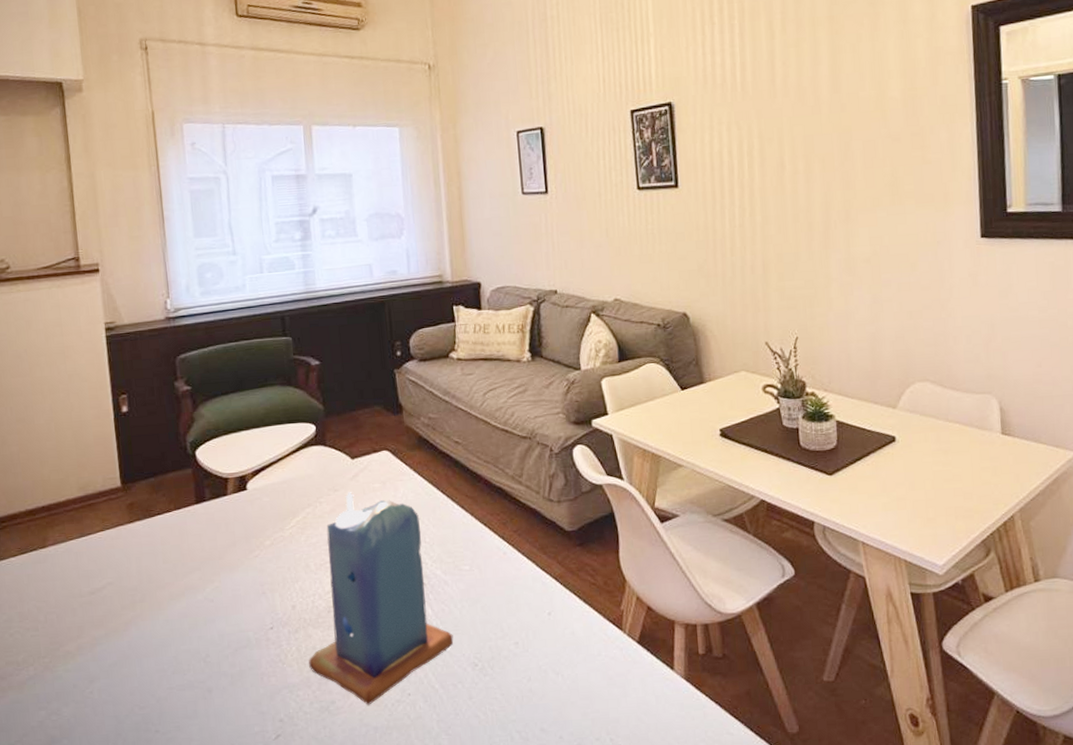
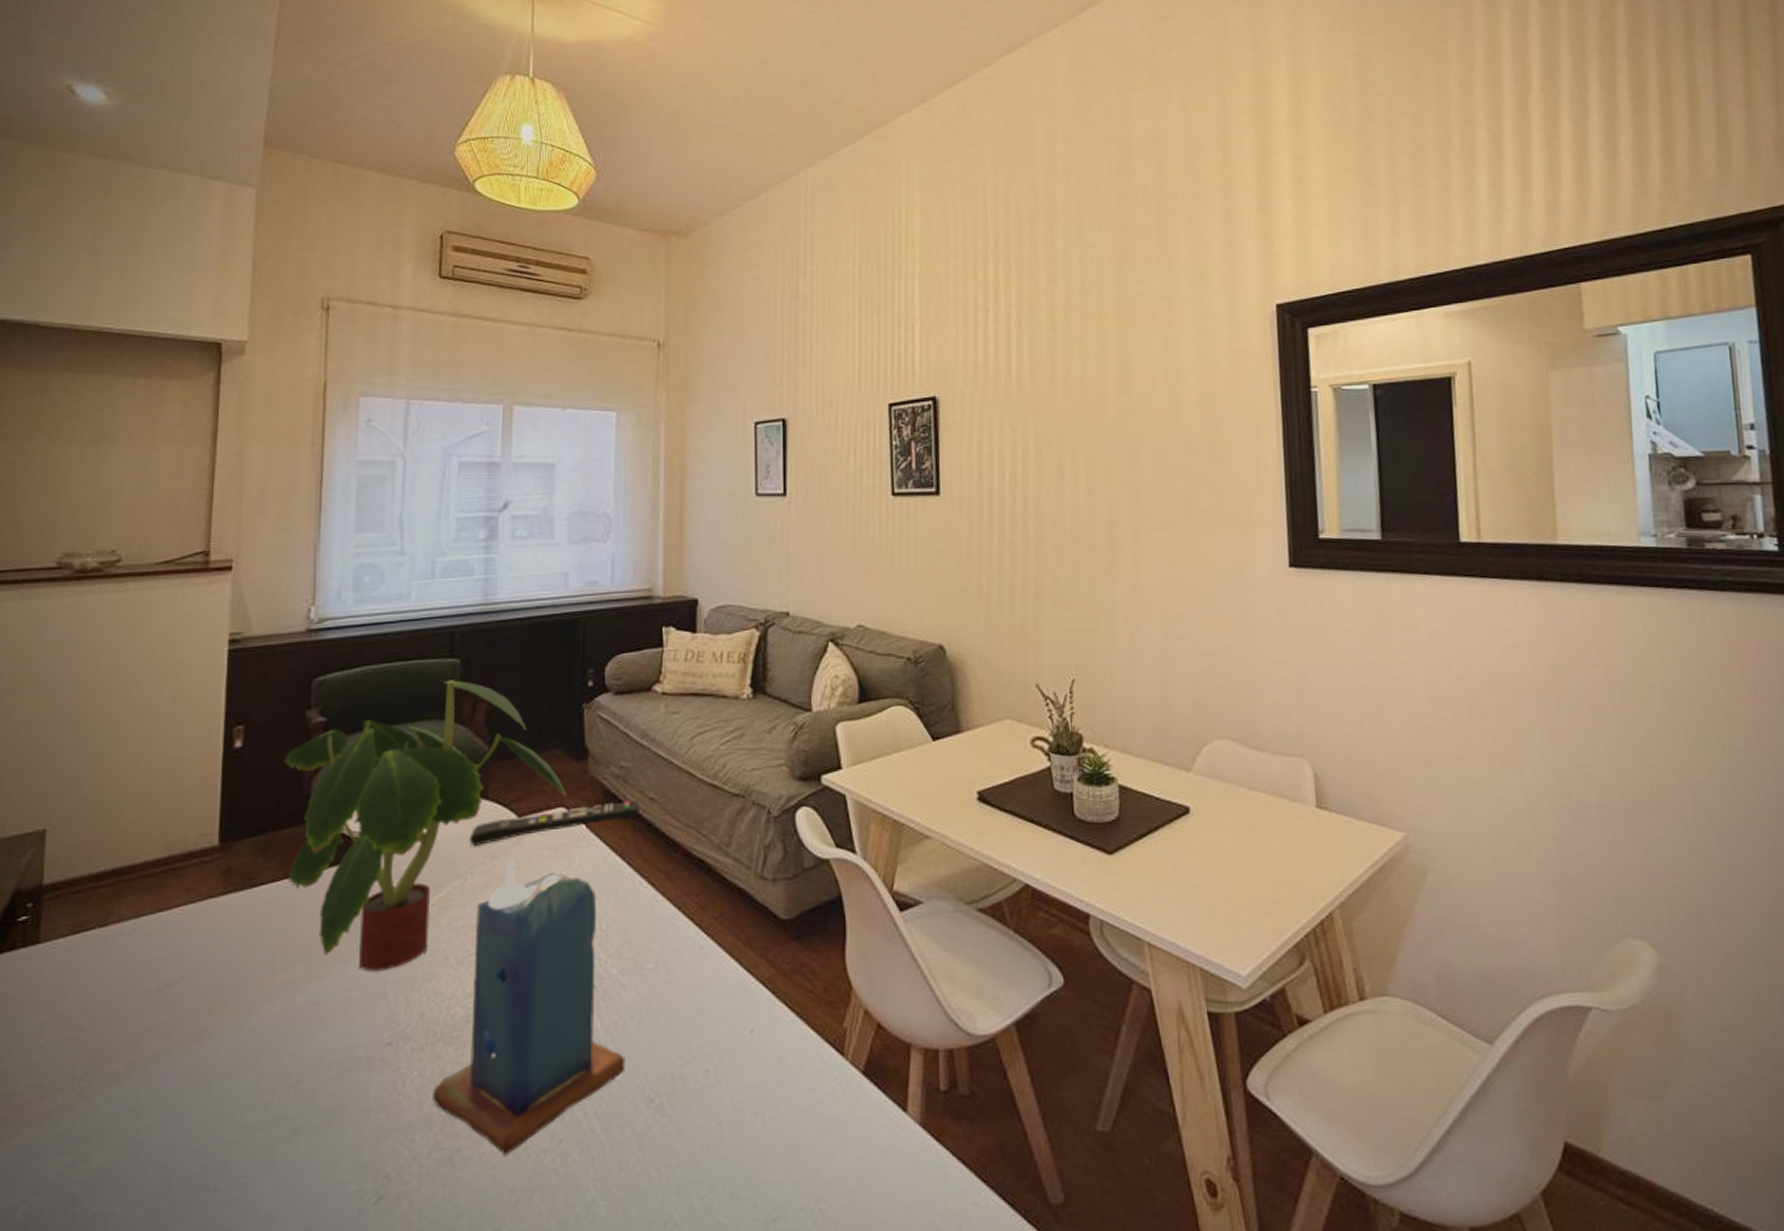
plant: none [162,354,388,577] -> present [284,680,566,972]
remote control: none [314,443,448,483] -> present [469,800,639,847]

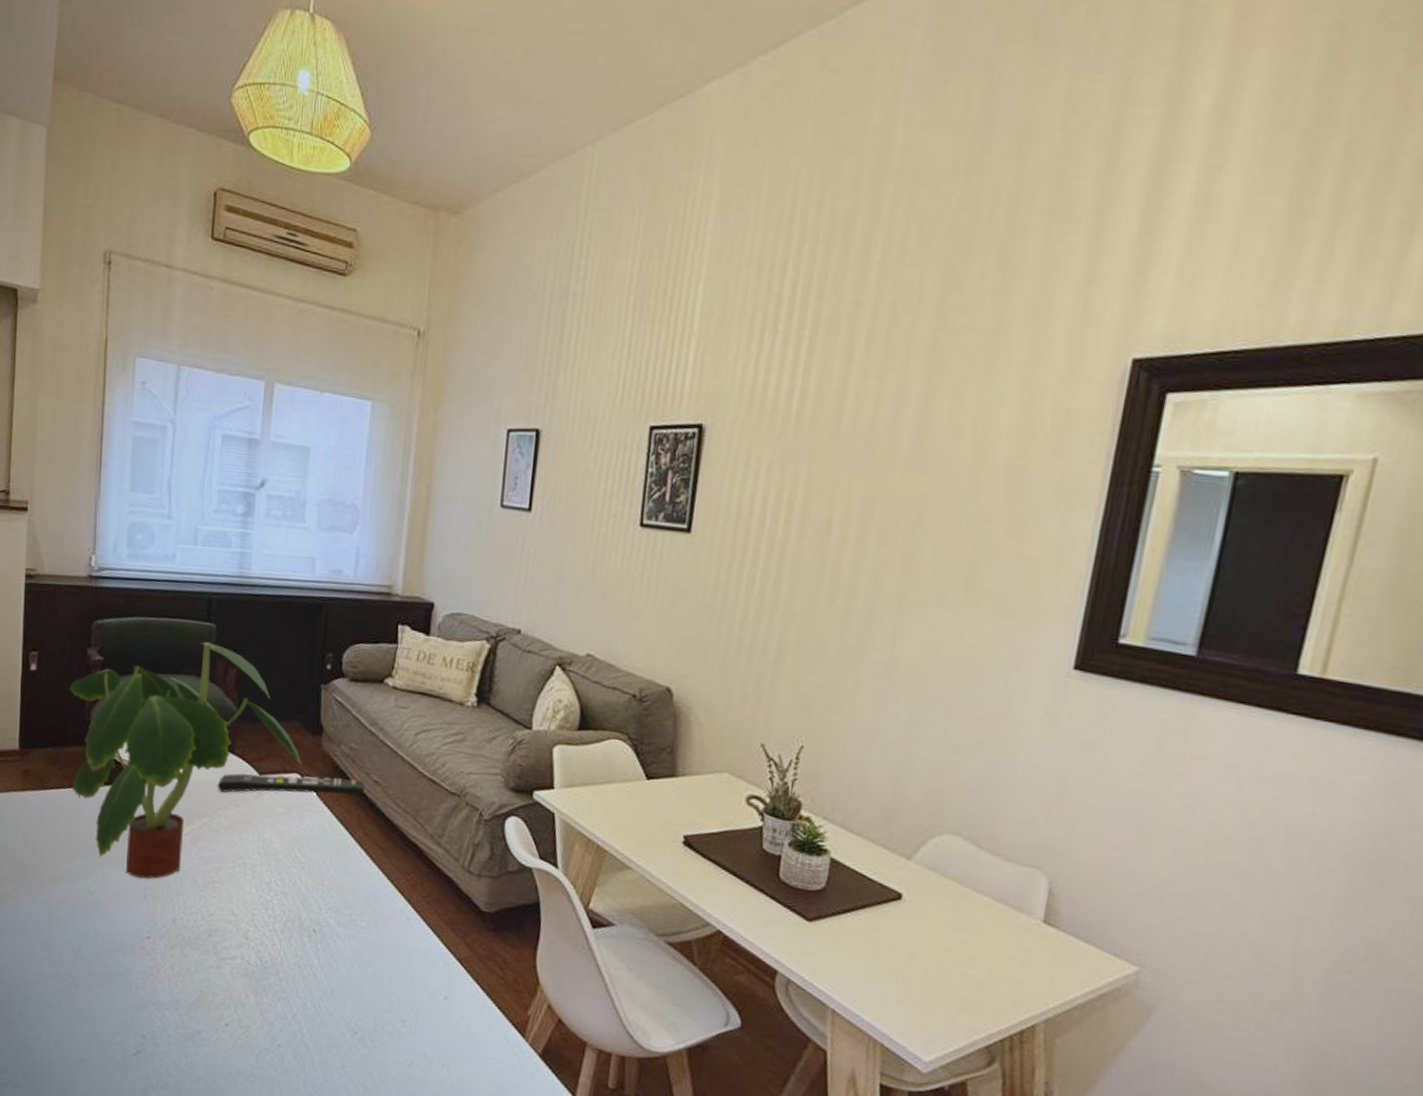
candle: present [433,861,626,1156] -> none [180,810,337,1046]

